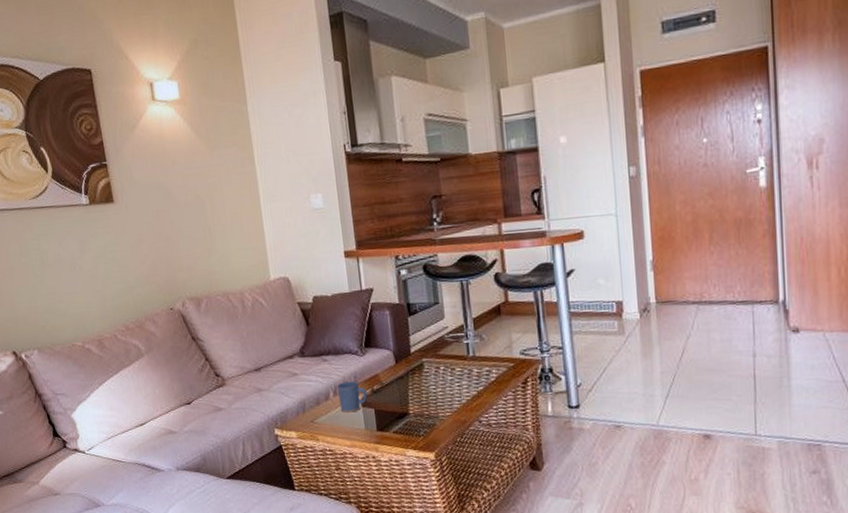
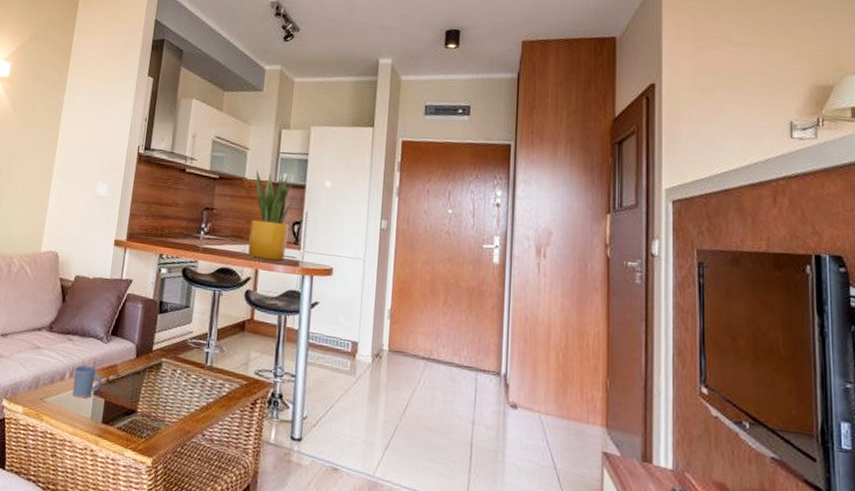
planter: none [480,140,532,238] -> present [248,170,298,261]

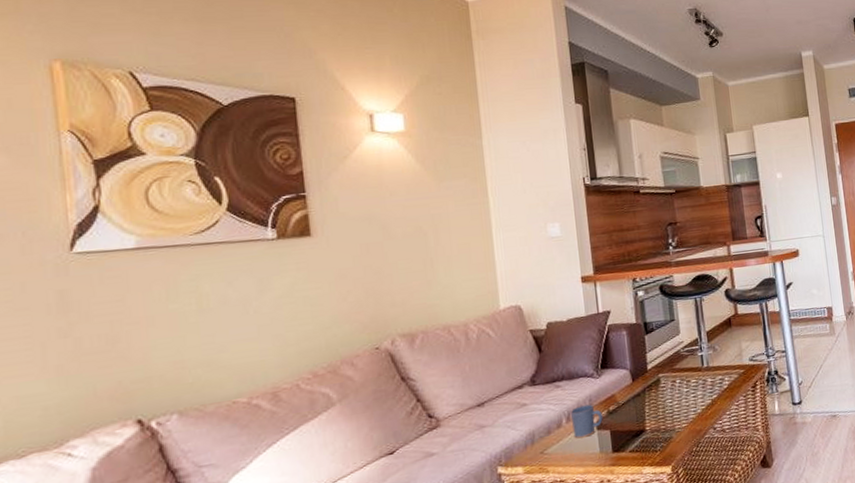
planter: present [248,170,298,261] -> none [710,176,754,259]

